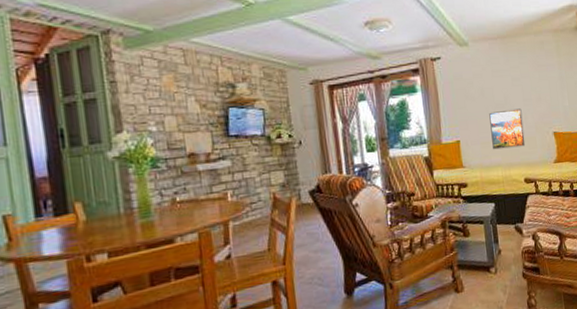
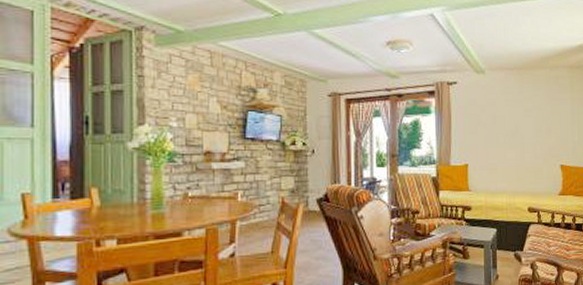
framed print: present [489,108,526,150] -> none [499,138,532,177]

